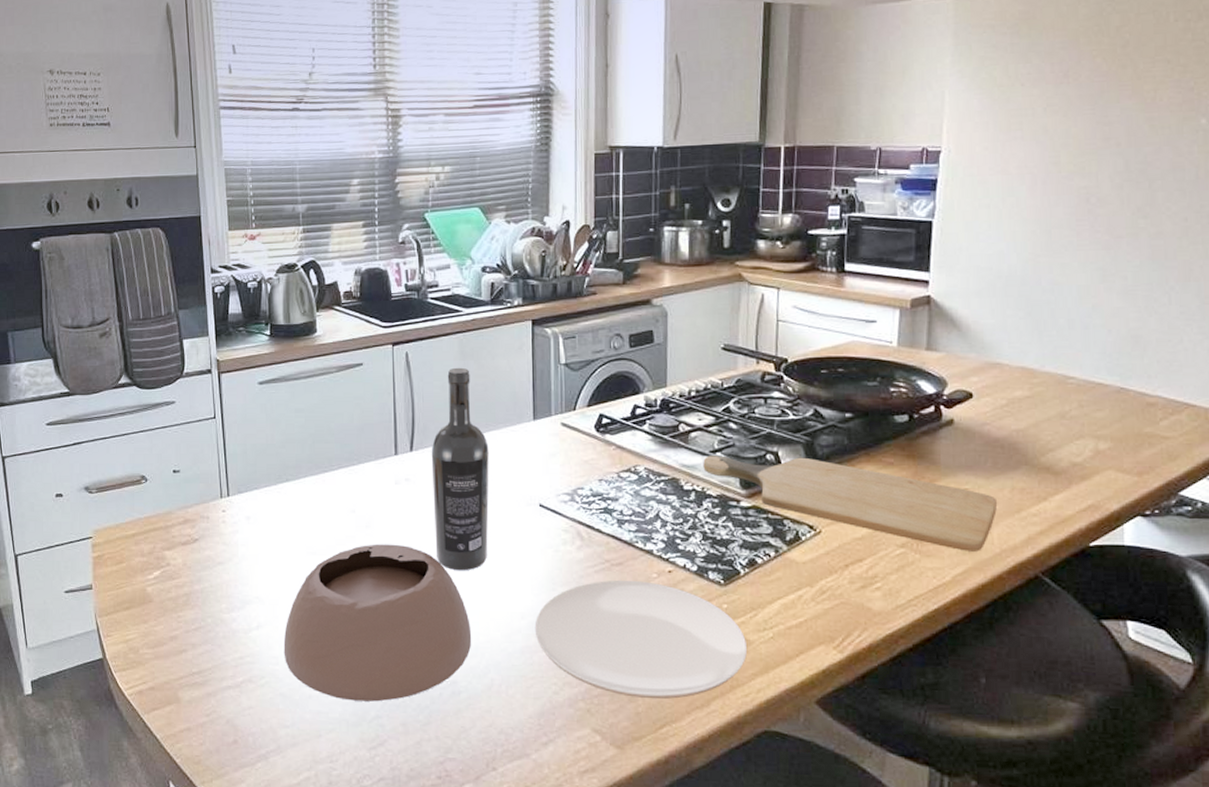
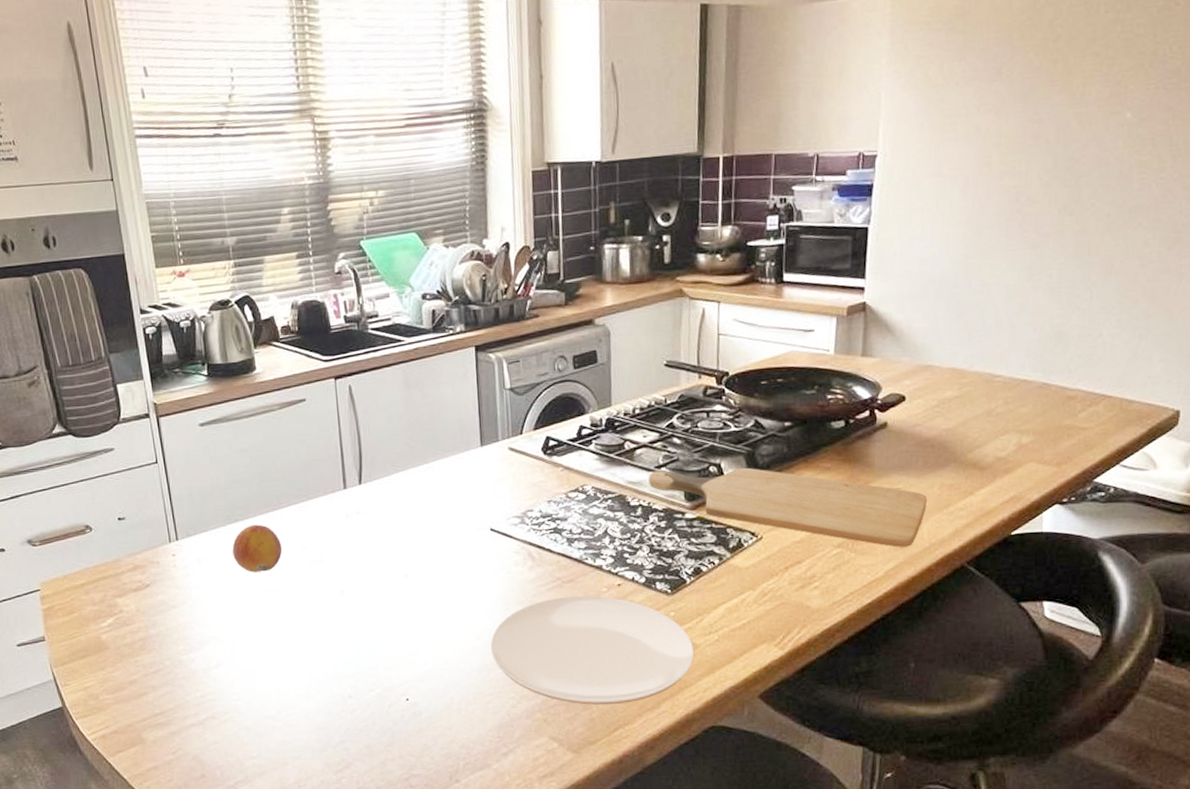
fruit: none [281,485,331,534] -> present [232,524,283,572]
bowl: present [283,544,471,702] -> none [244,576,429,729]
wine bottle: present [431,367,489,571] -> none [380,397,442,598]

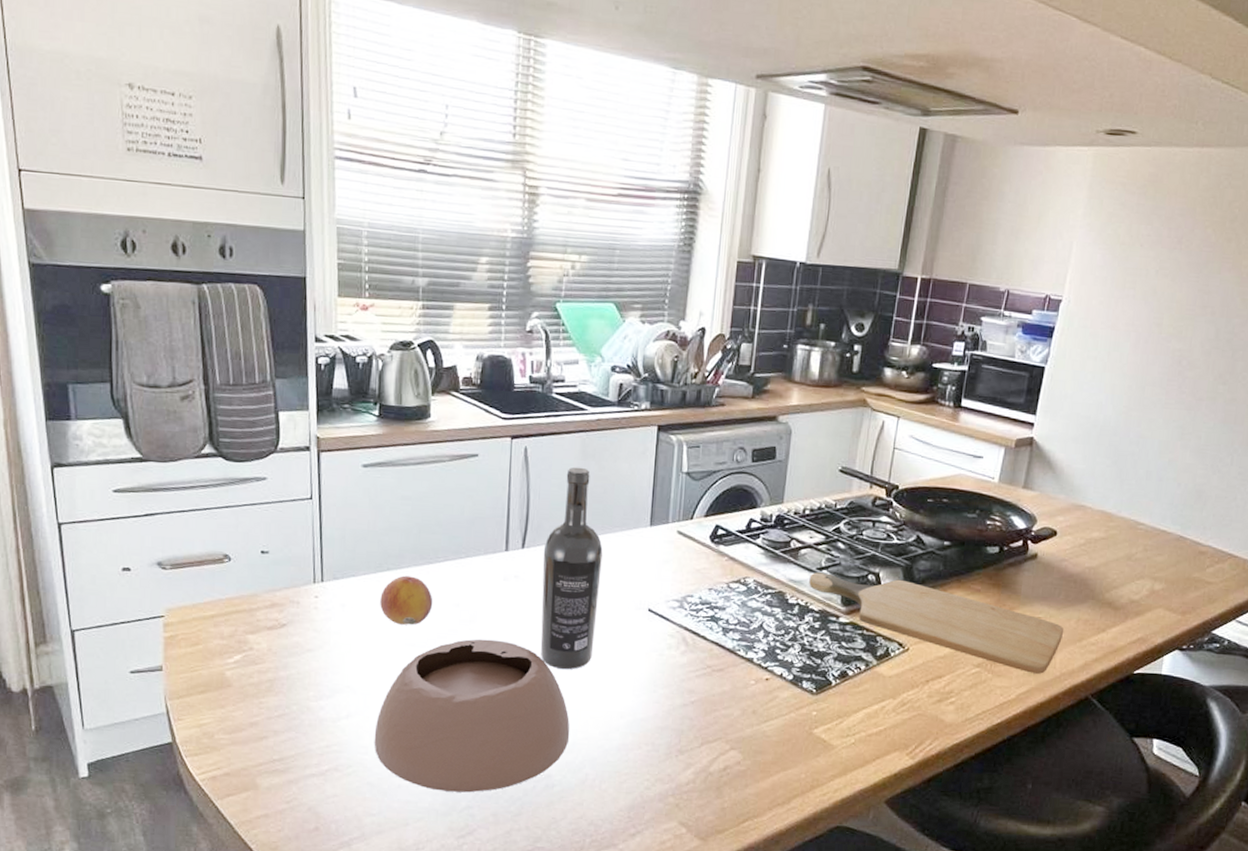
bowl: none [244,576,429,729] -> present [374,639,570,793]
wine bottle: none [380,397,442,598] -> present [540,467,603,670]
plate: present [490,595,695,706] -> none [632,685,831,796]

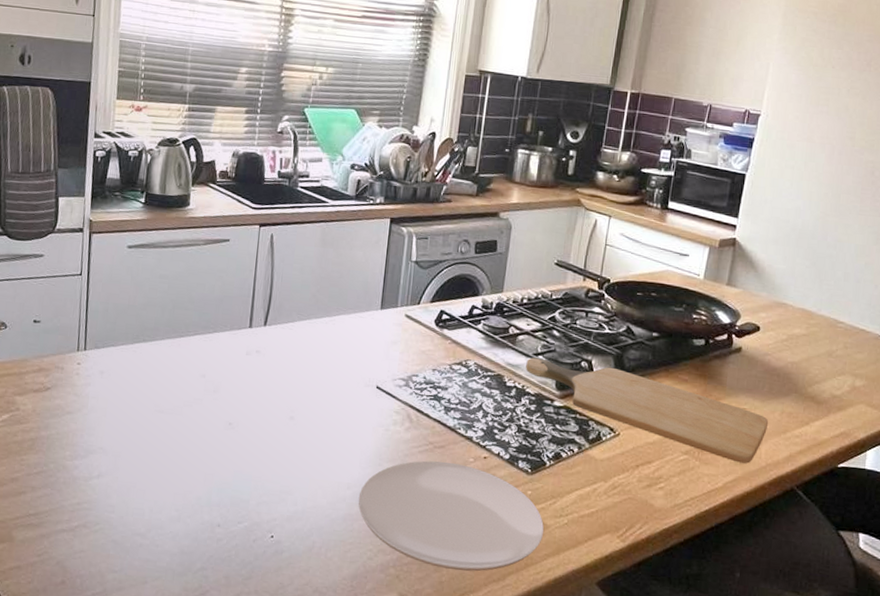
bowl: present [374,639,570,793] -> none [120,408,300,555]
fruit: present [380,575,433,625] -> none [134,347,182,393]
wine bottle: present [540,467,603,670] -> none [276,253,337,441]
plate: none [632,685,831,796] -> present [358,460,545,572]

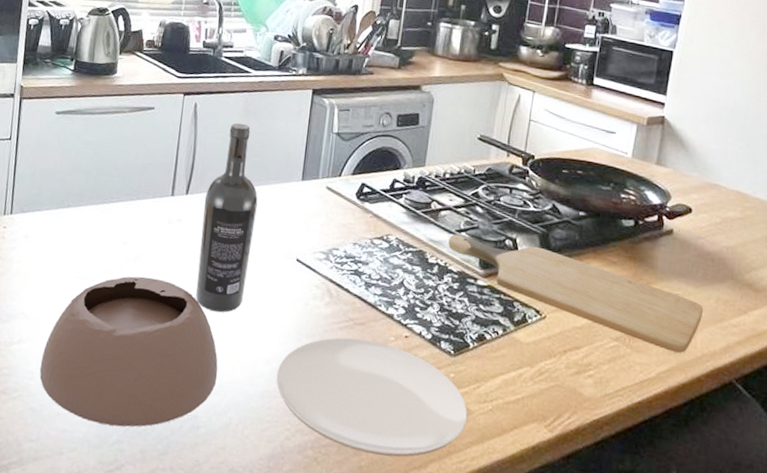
bowl: none [120,408,300,555] -> present [39,276,218,427]
wine bottle: none [276,253,337,441] -> present [196,122,258,313]

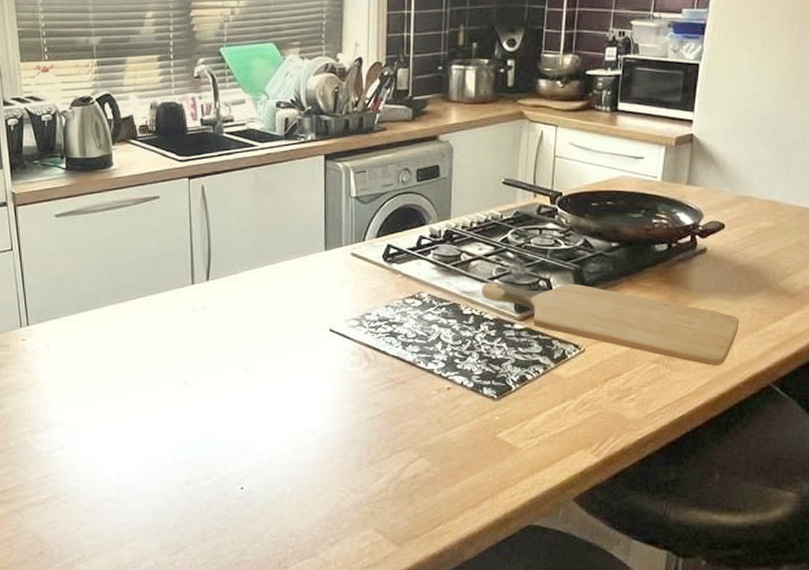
bowl: present [39,276,218,427] -> none [86,368,265,512]
wine bottle: present [196,122,258,313] -> none [227,200,283,392]
plate: present [276,337,468,457] -> none [324,397,516,502]

